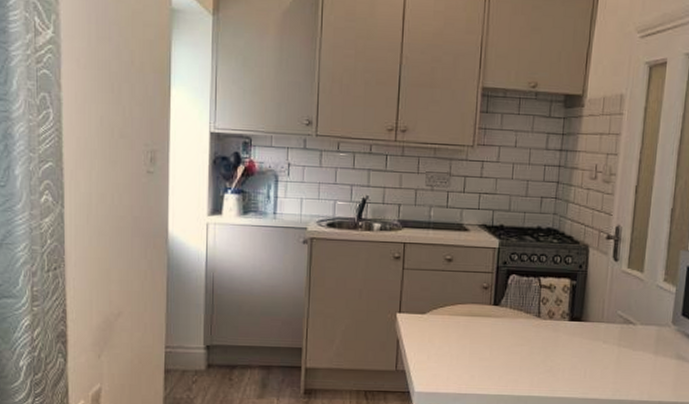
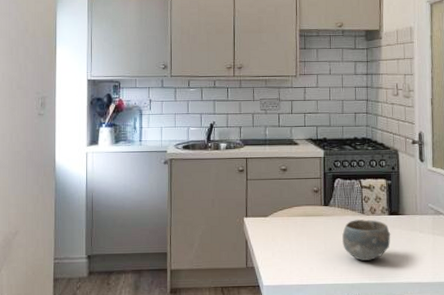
bowl: none [511,324,570,371] -> present [342,219,391,261]

